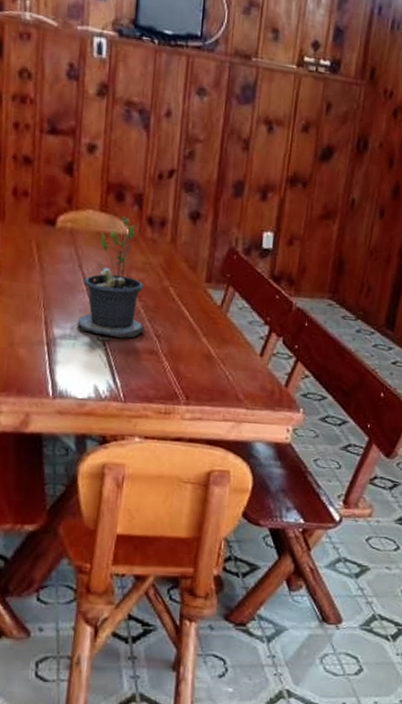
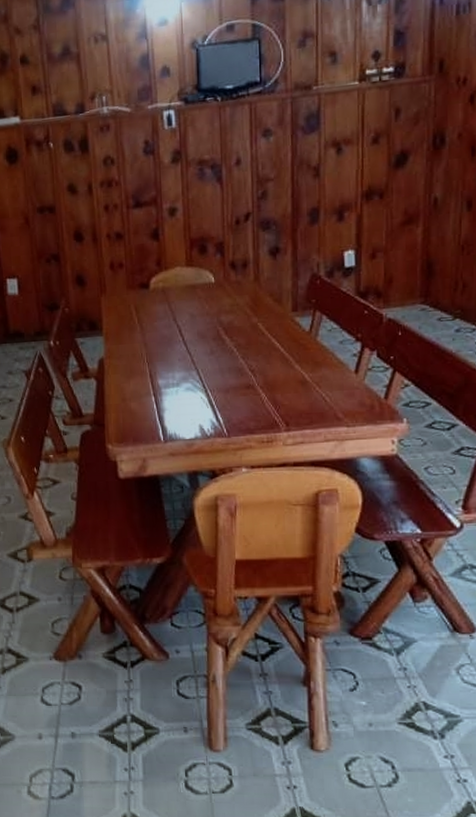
potted plant: present [77,216,145,341] -> none [177,266,240,384]

